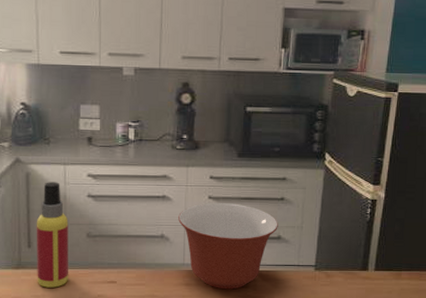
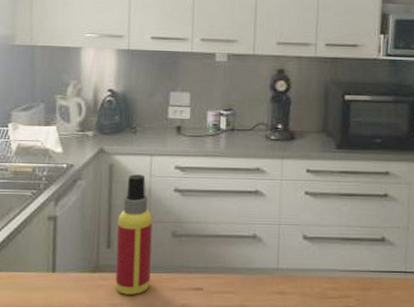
mixing bowl: present [178,203,278,290] -> none [272,199,382,300]

